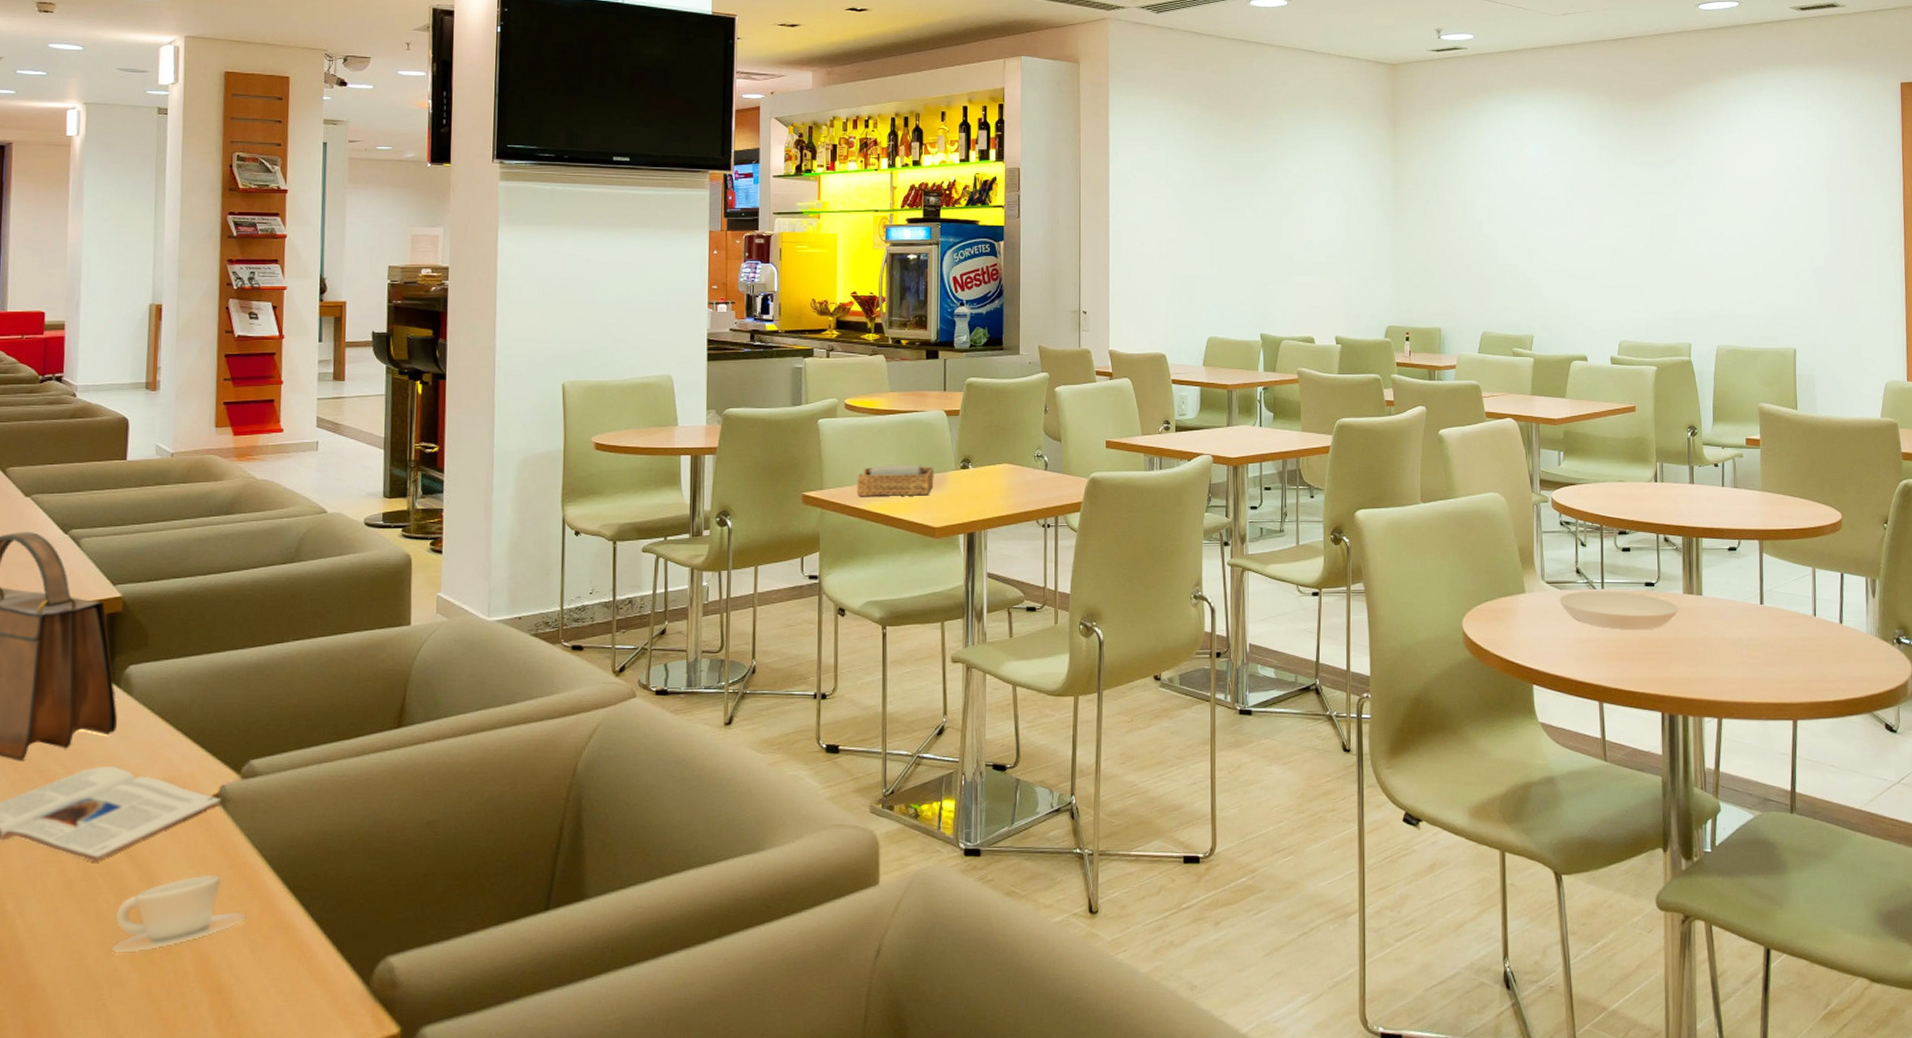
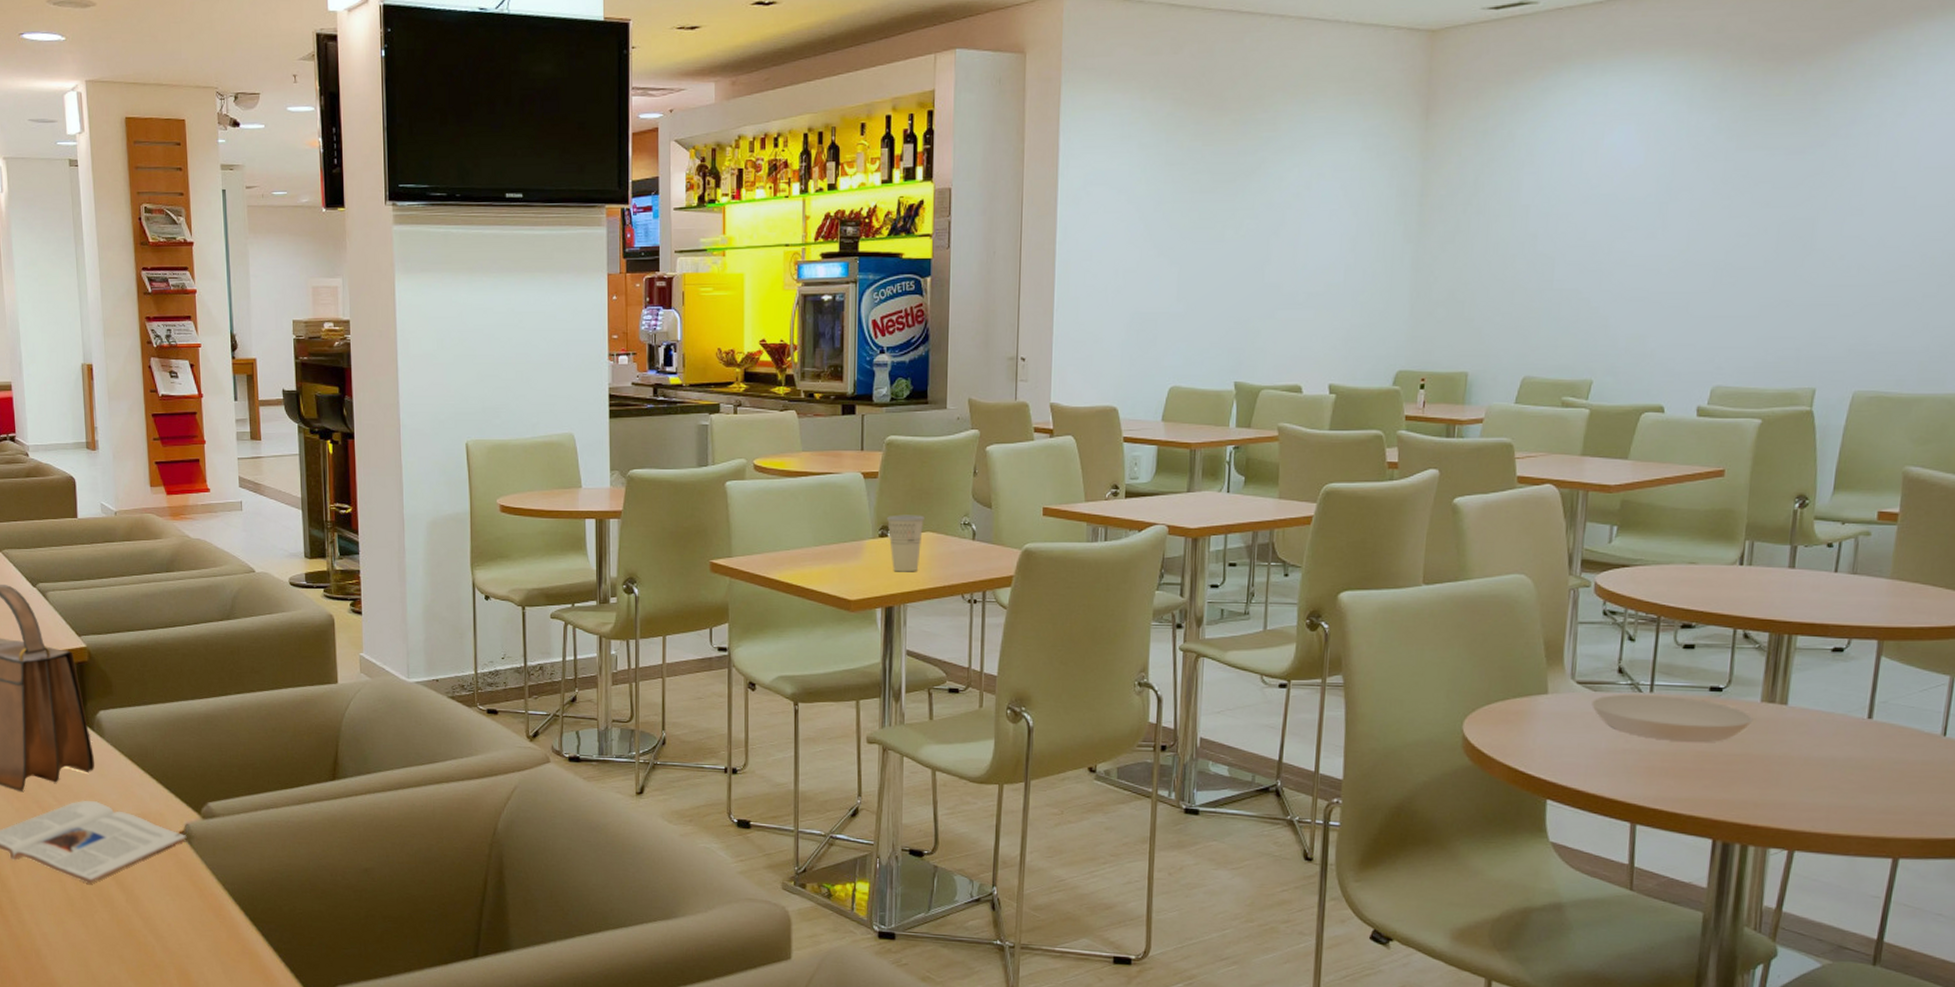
cup: present [112,874,247,953] -> none [110,901,217,964]
napkin holder: present [857,465,934,497] -> none [767,531,850,566]
cup: none [967,448,1002,501] -> present [886,514,924,572]

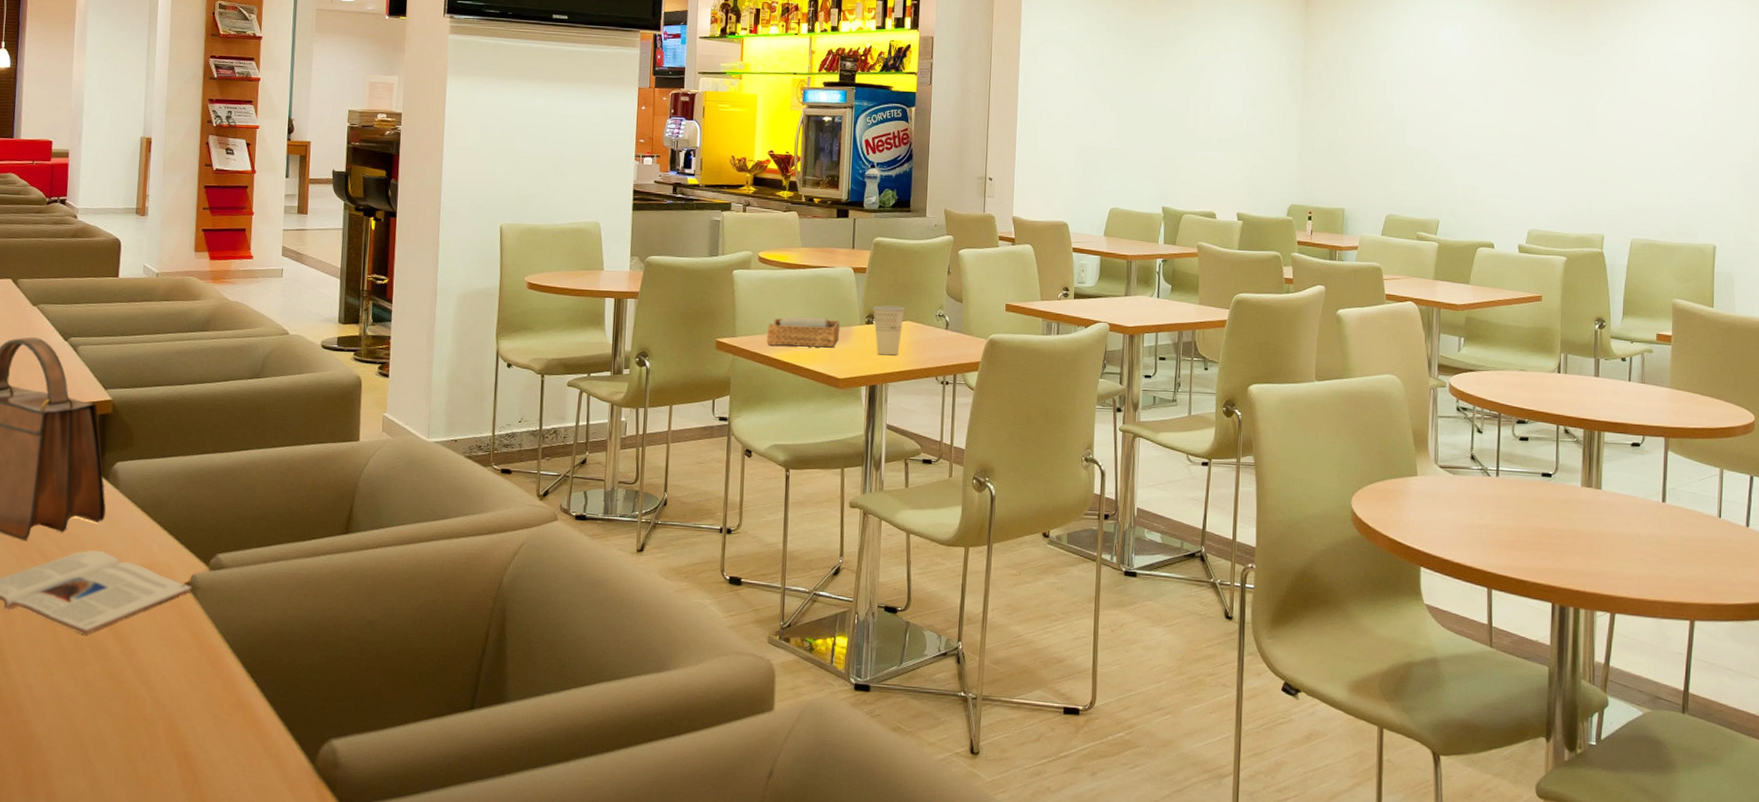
napkin holder: none [767,531,850,566] -> present [767,316,840,348]
saucer: present [1592,694,1753,743] -> none [1452,477,1576,520]

